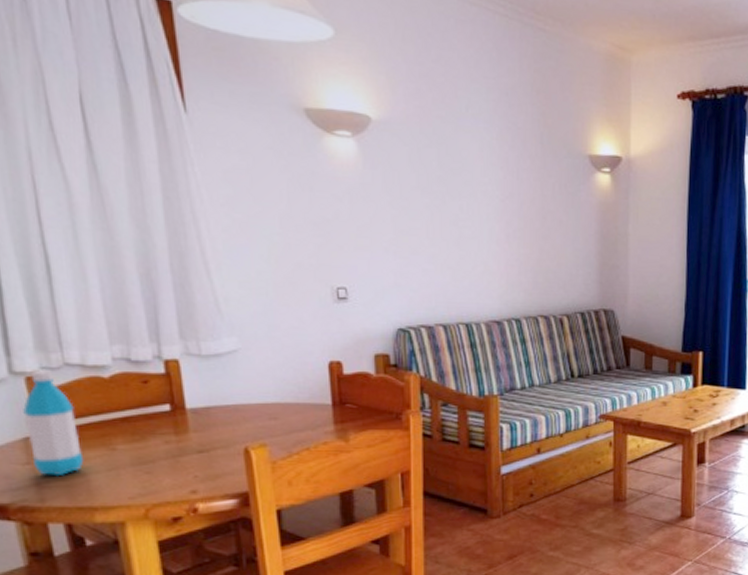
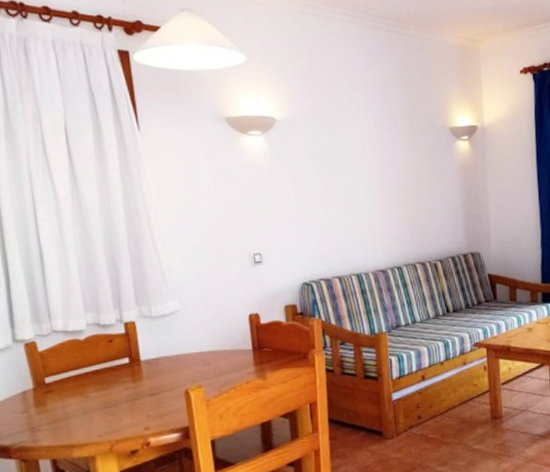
water bottle: present [23,369,84,477] -> none [22,336,66,421]

